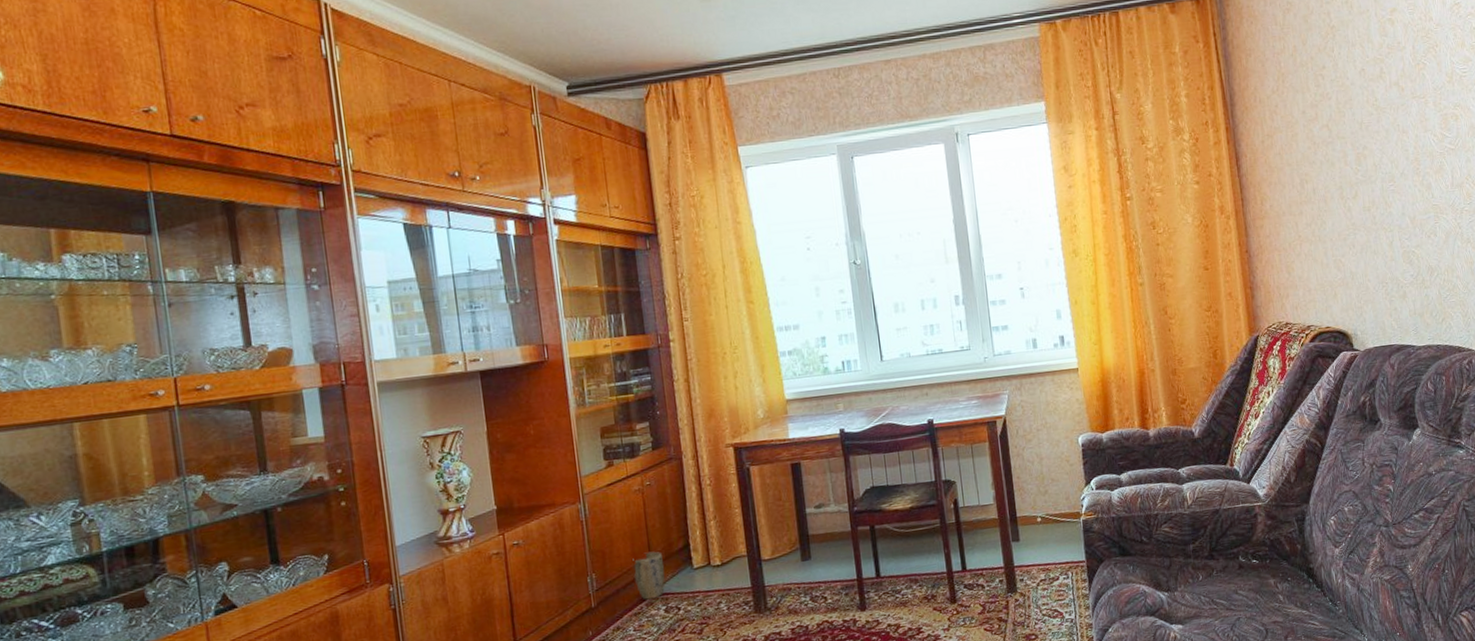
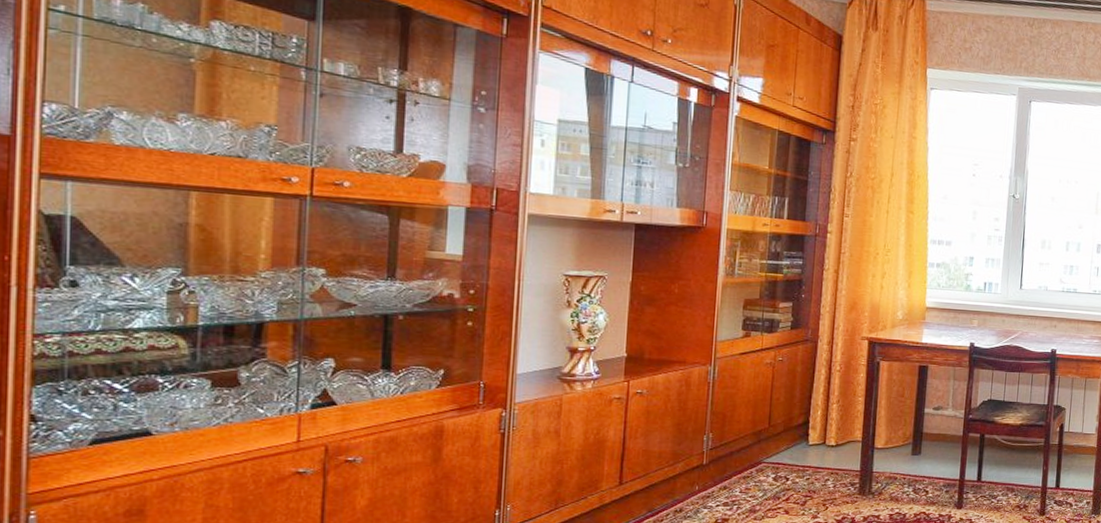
plant pot: present [632,551,665,600] -> none [750,422,781,466]

